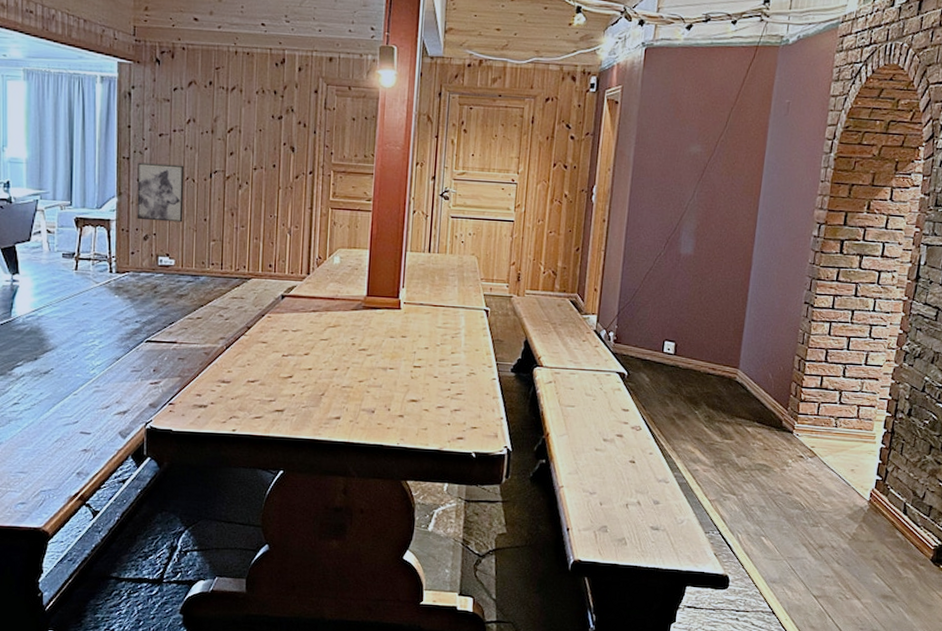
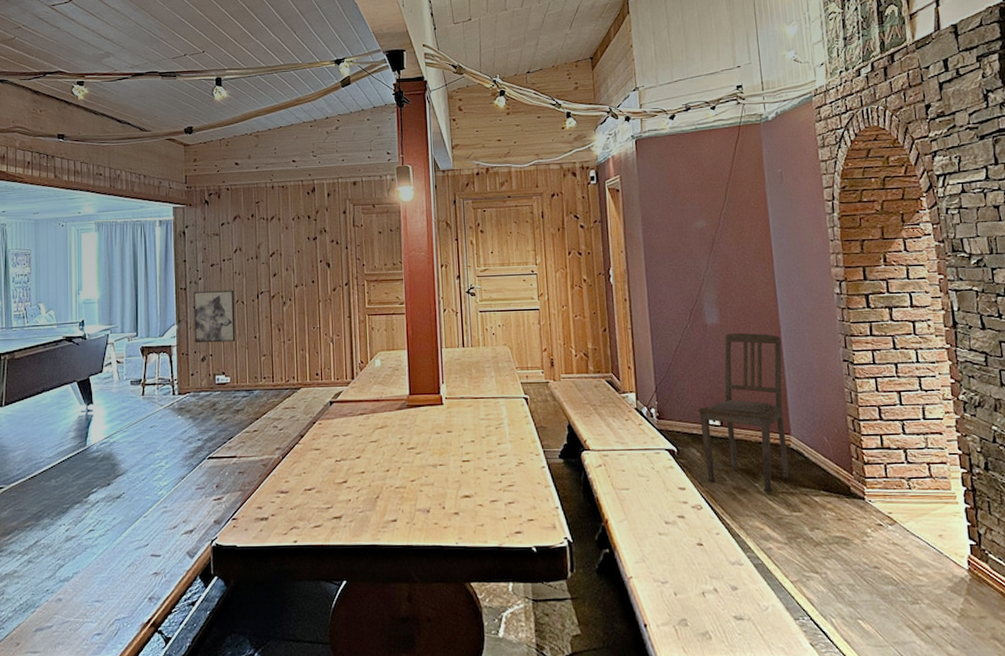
dining chair: none [651,266,750,421] -> present [698,333,789,493]

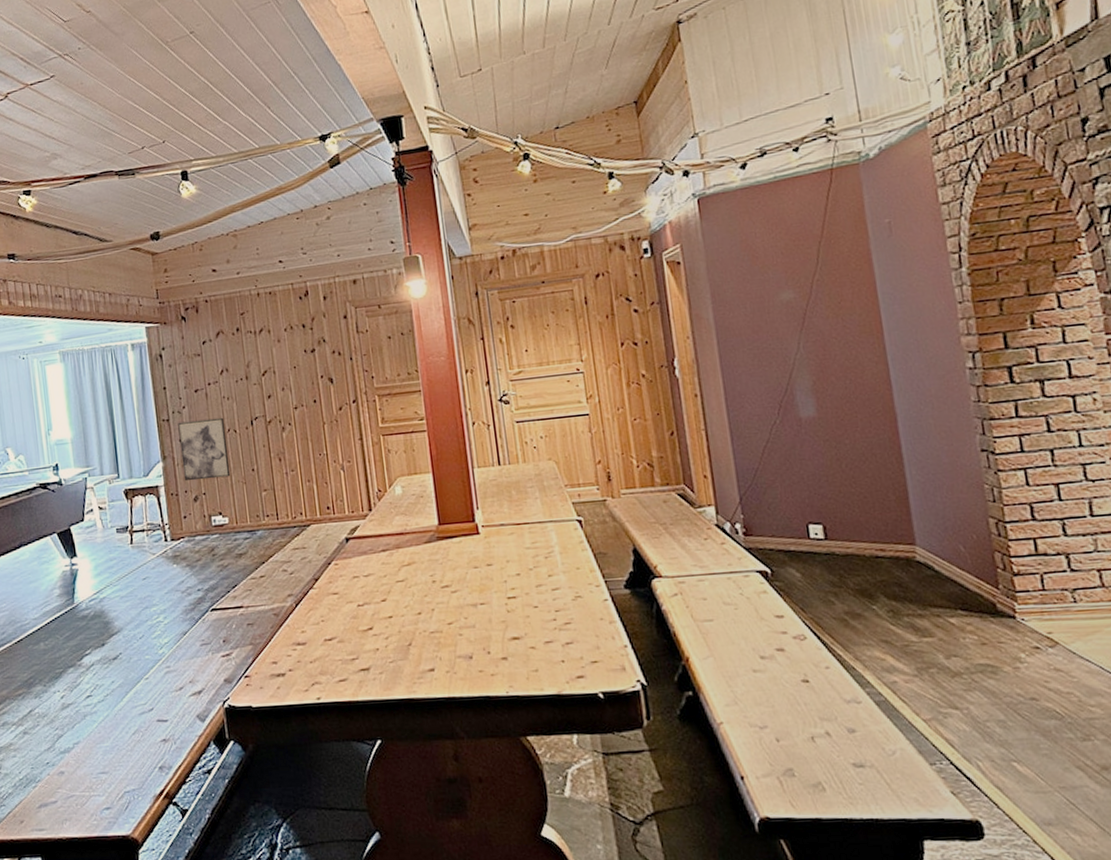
dining chair: present [698,333,789,493] -> none [795,424,916,617]

